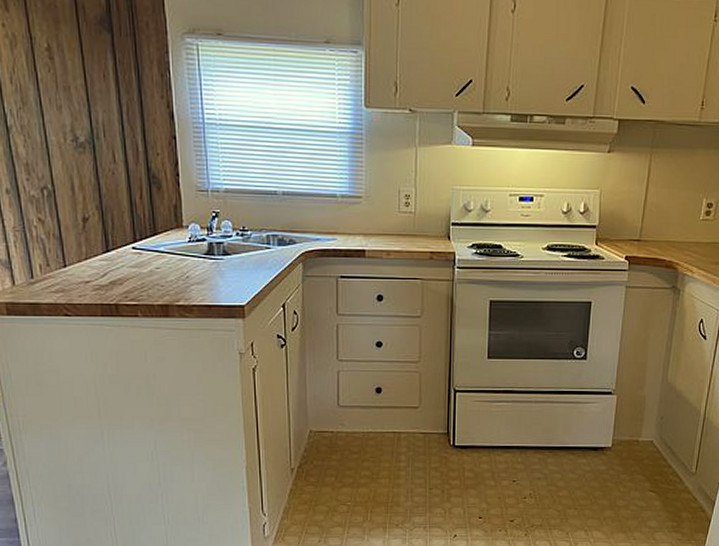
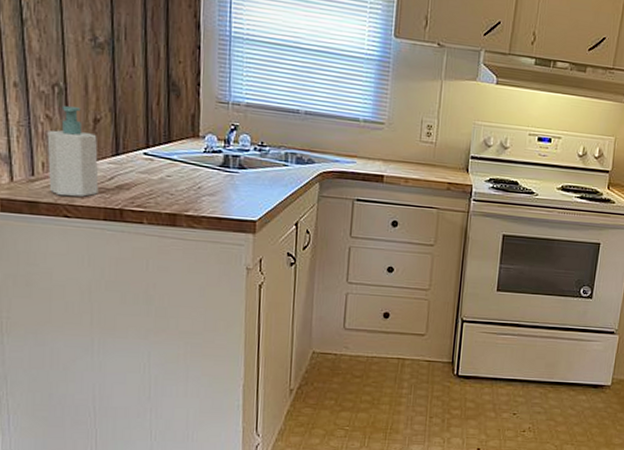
soap bottle: none [41,208,94,296] -> present [47,106,99,197]

